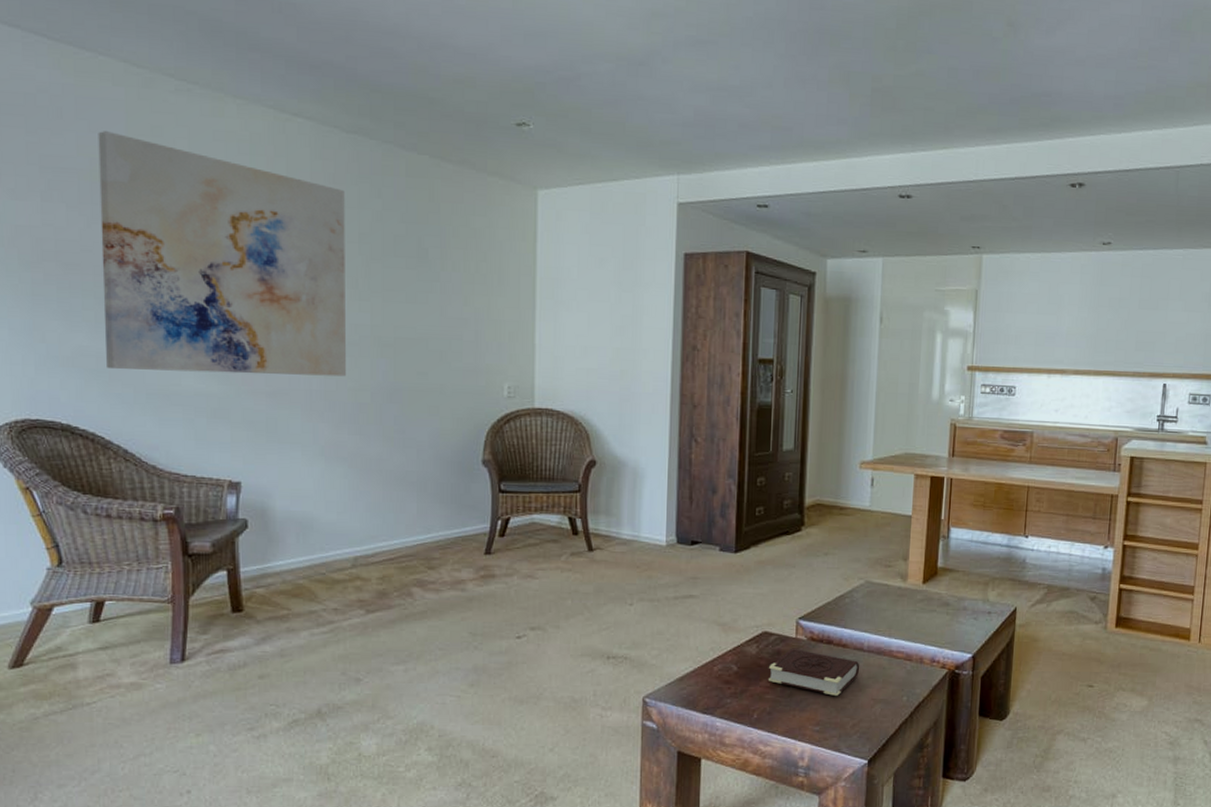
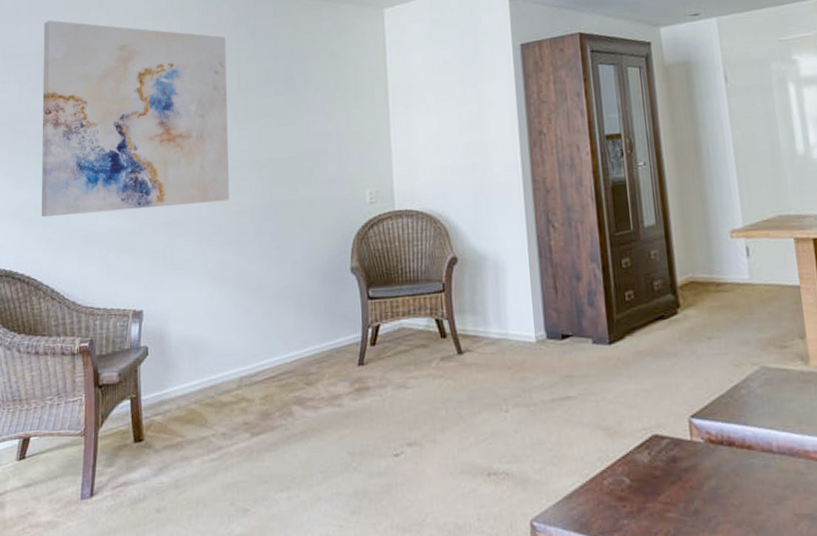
book: present [767,648,860,696] -> none [665,453,773,512]

